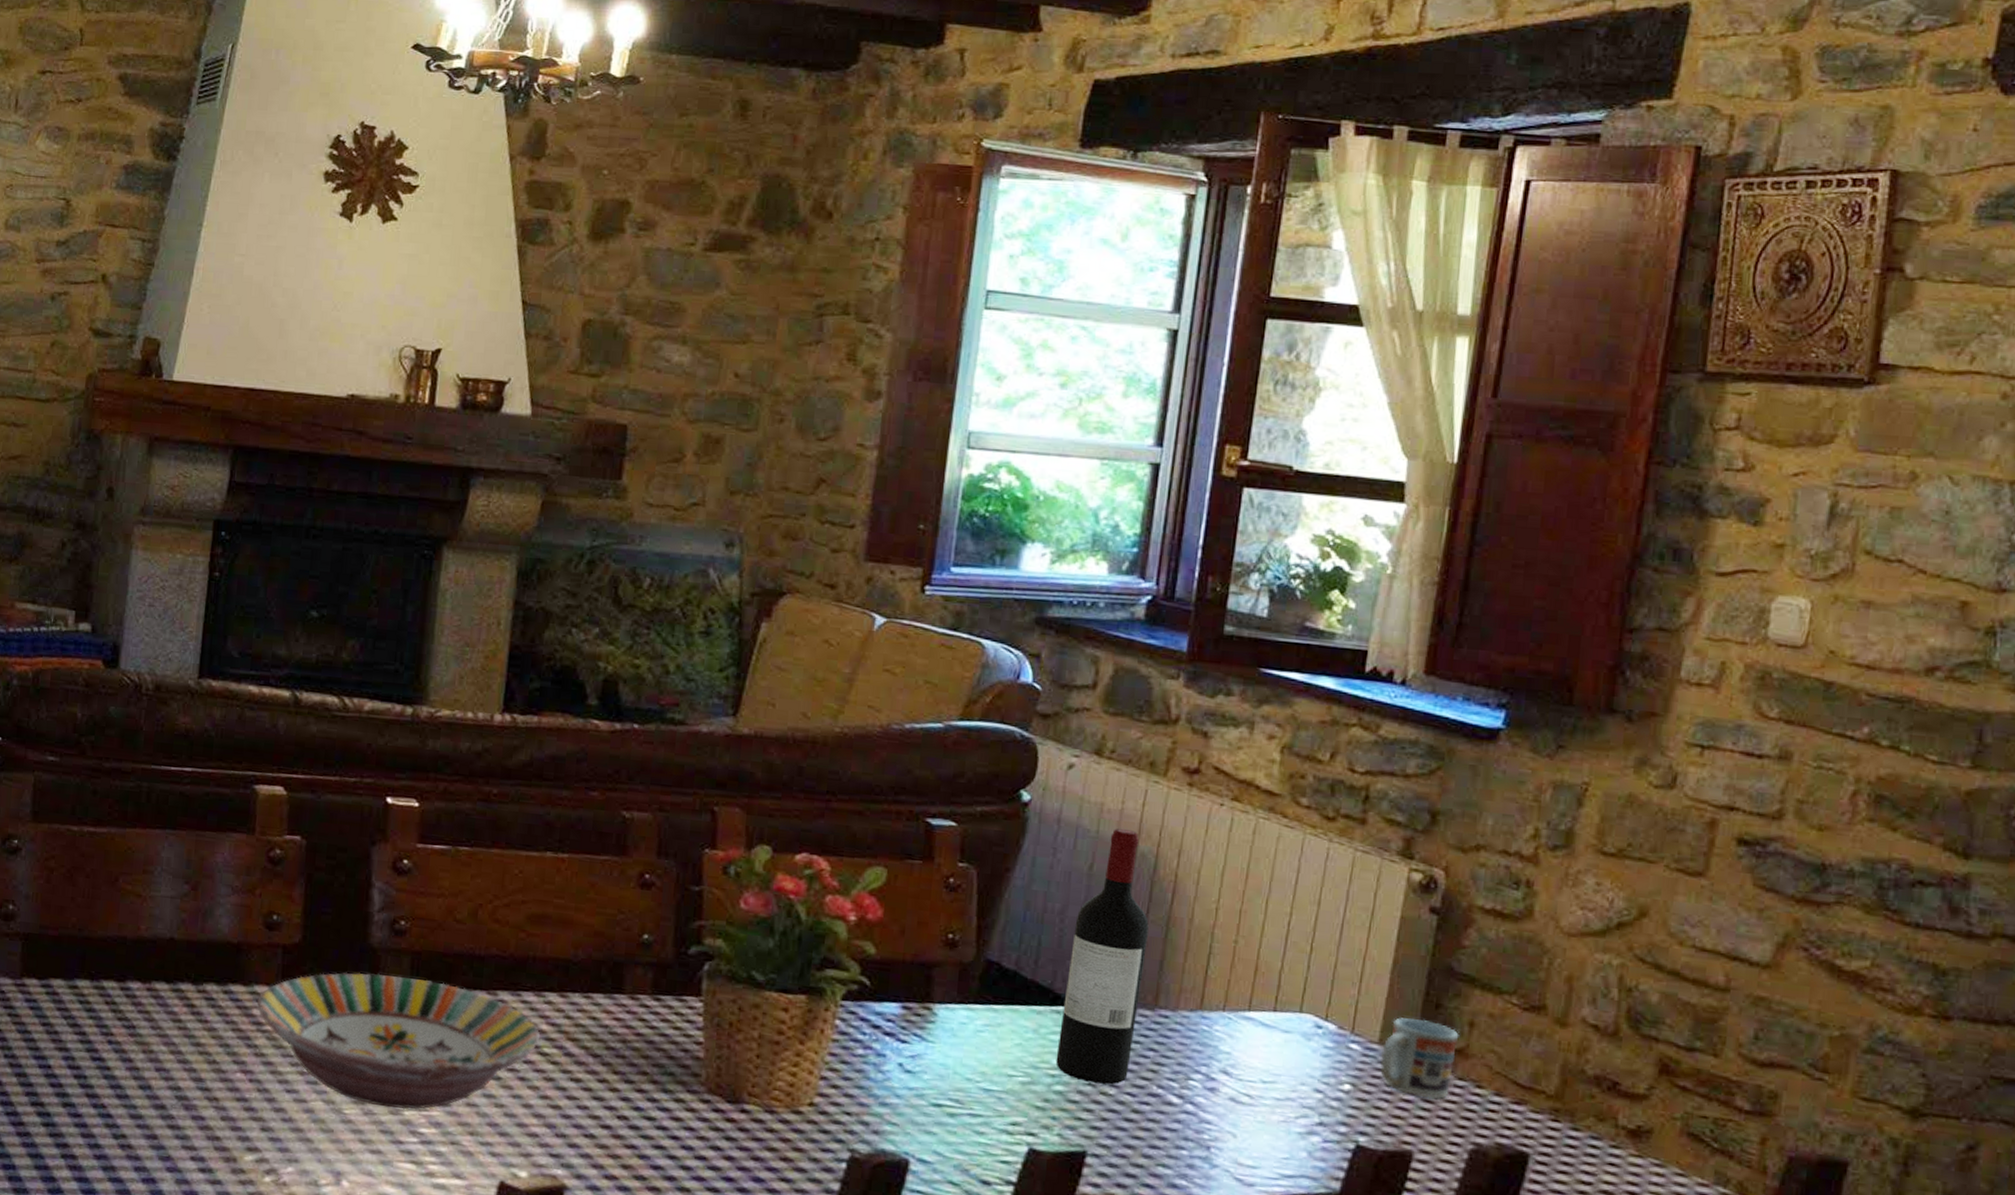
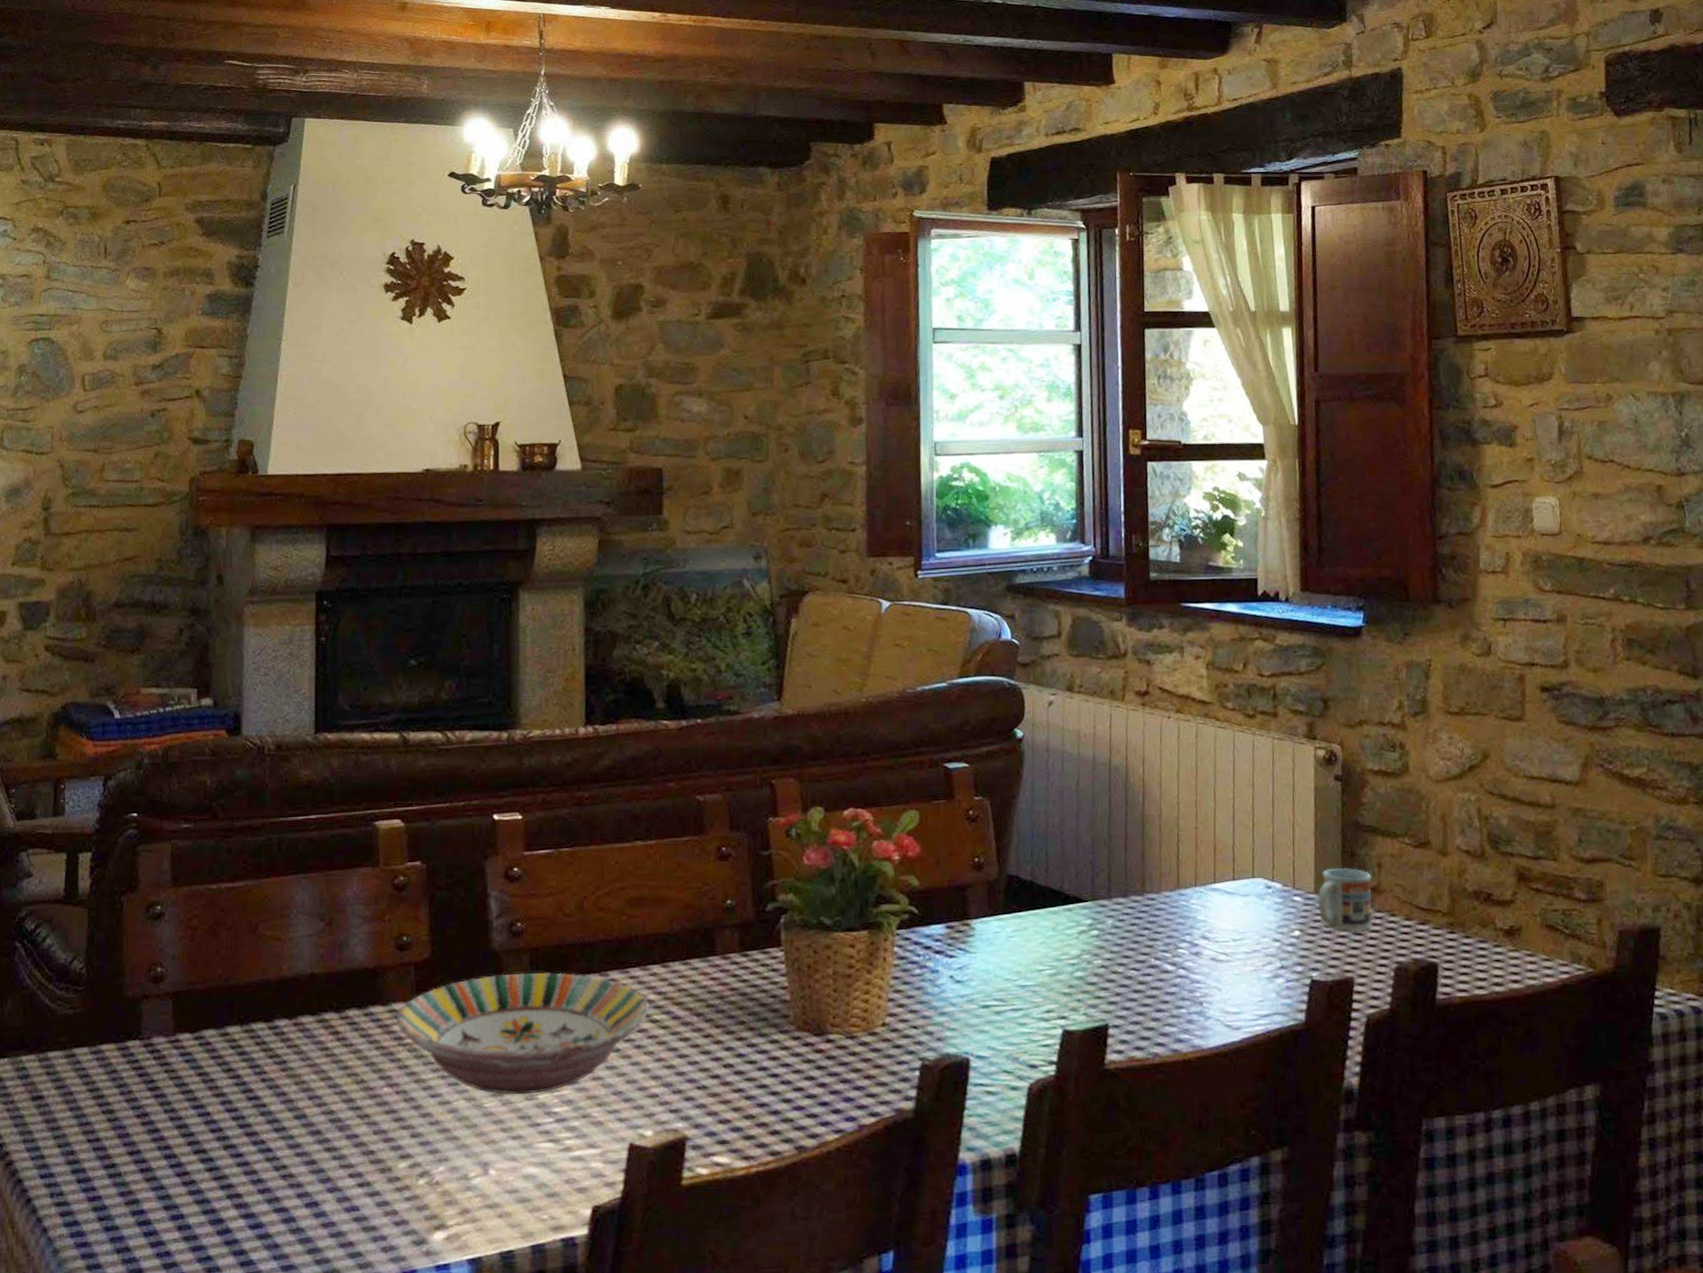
wine bottle: present [1055,828,1149,1085] -> none [1072,748,1131,965]

